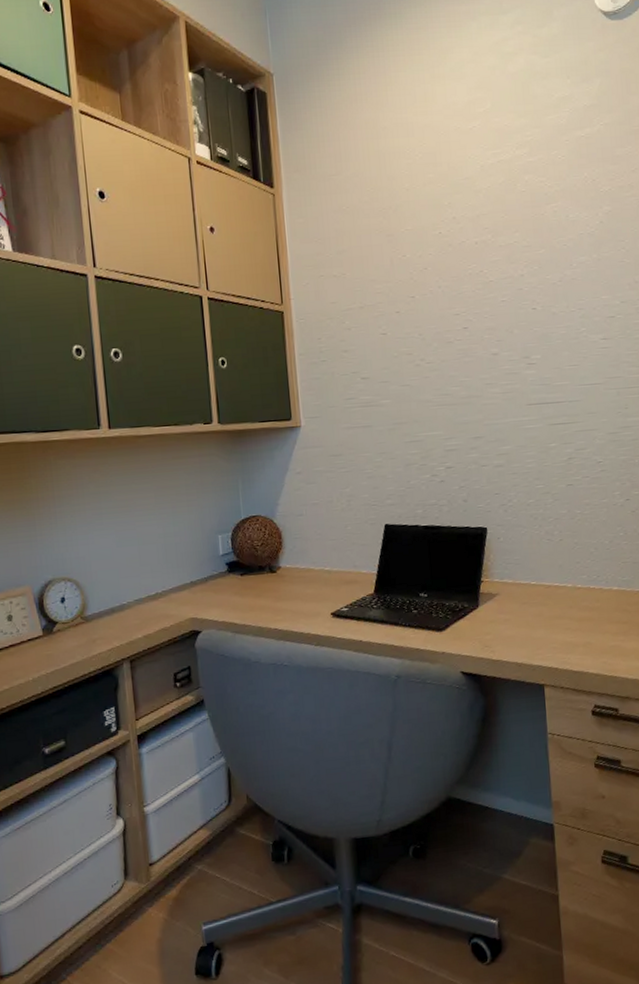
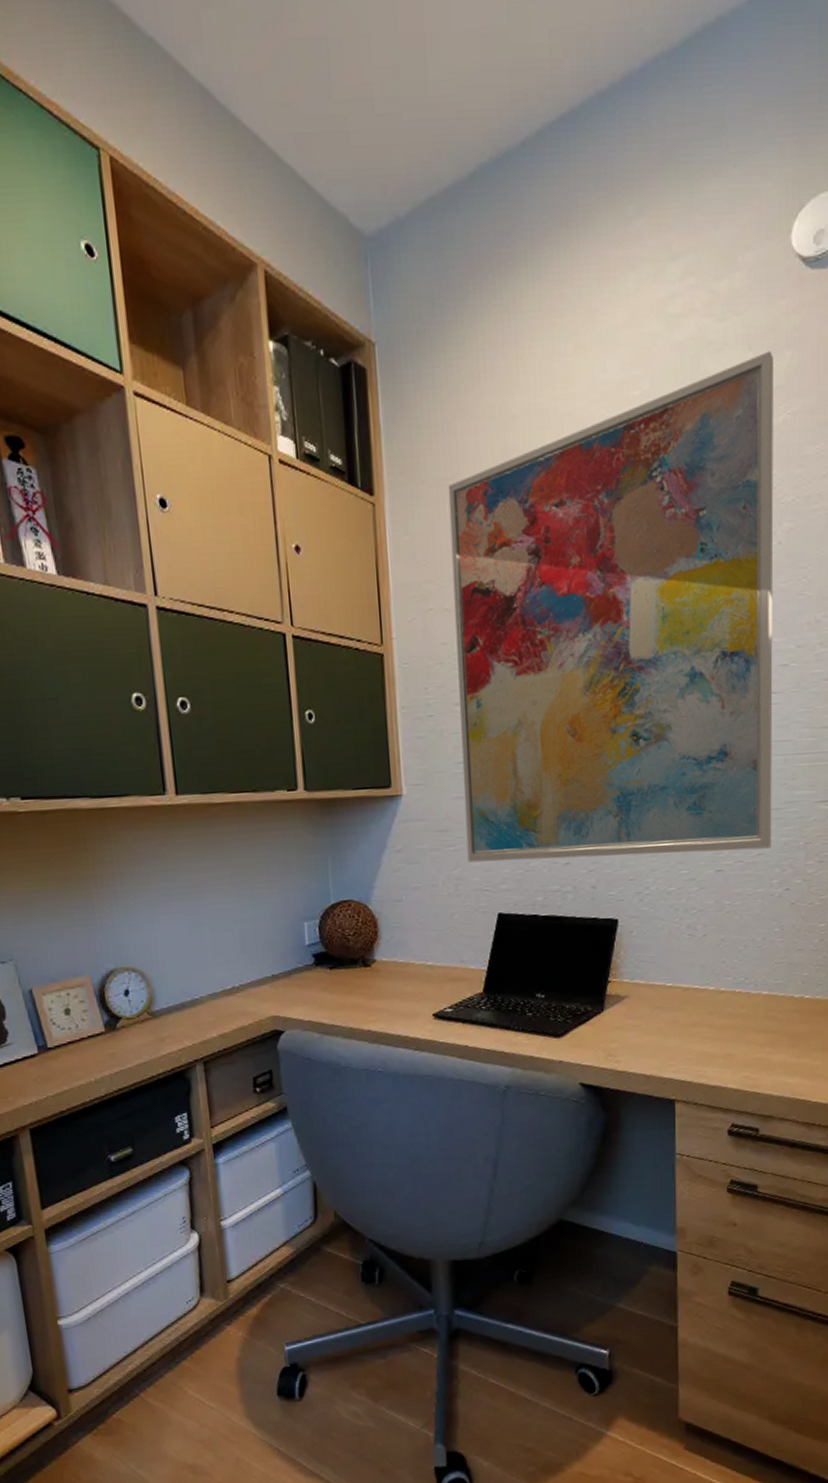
wall art: none [333,79,613,482] -> present [448,350,774,862]

